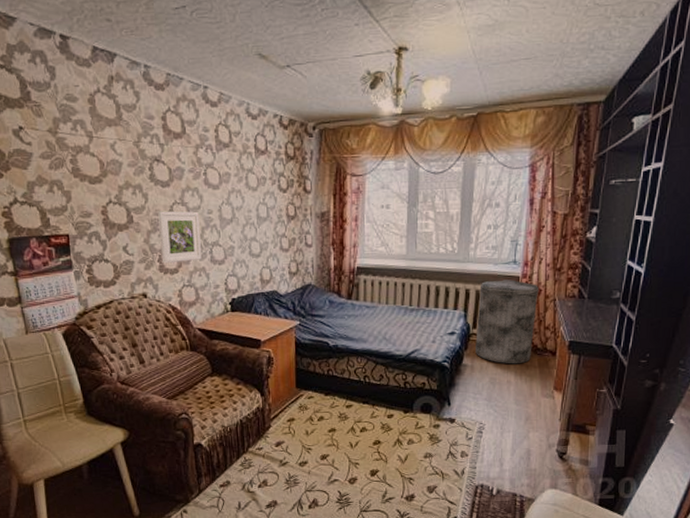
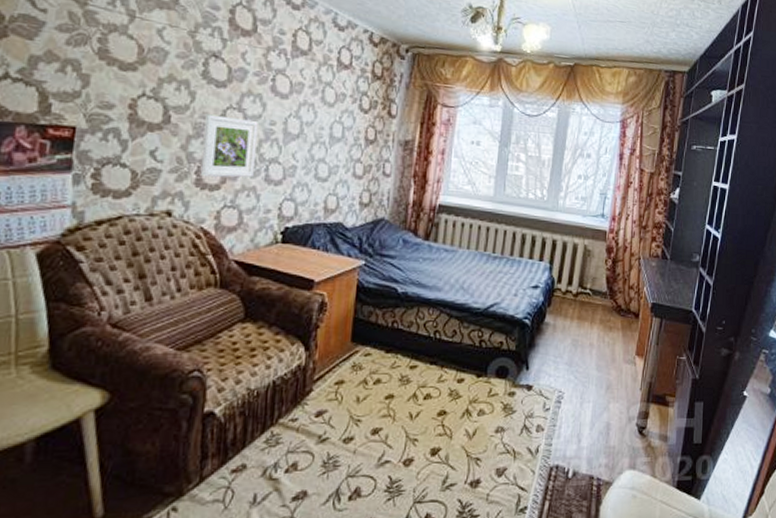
trash can: present [476,279,539,364] -> none [559,233,625,325]

